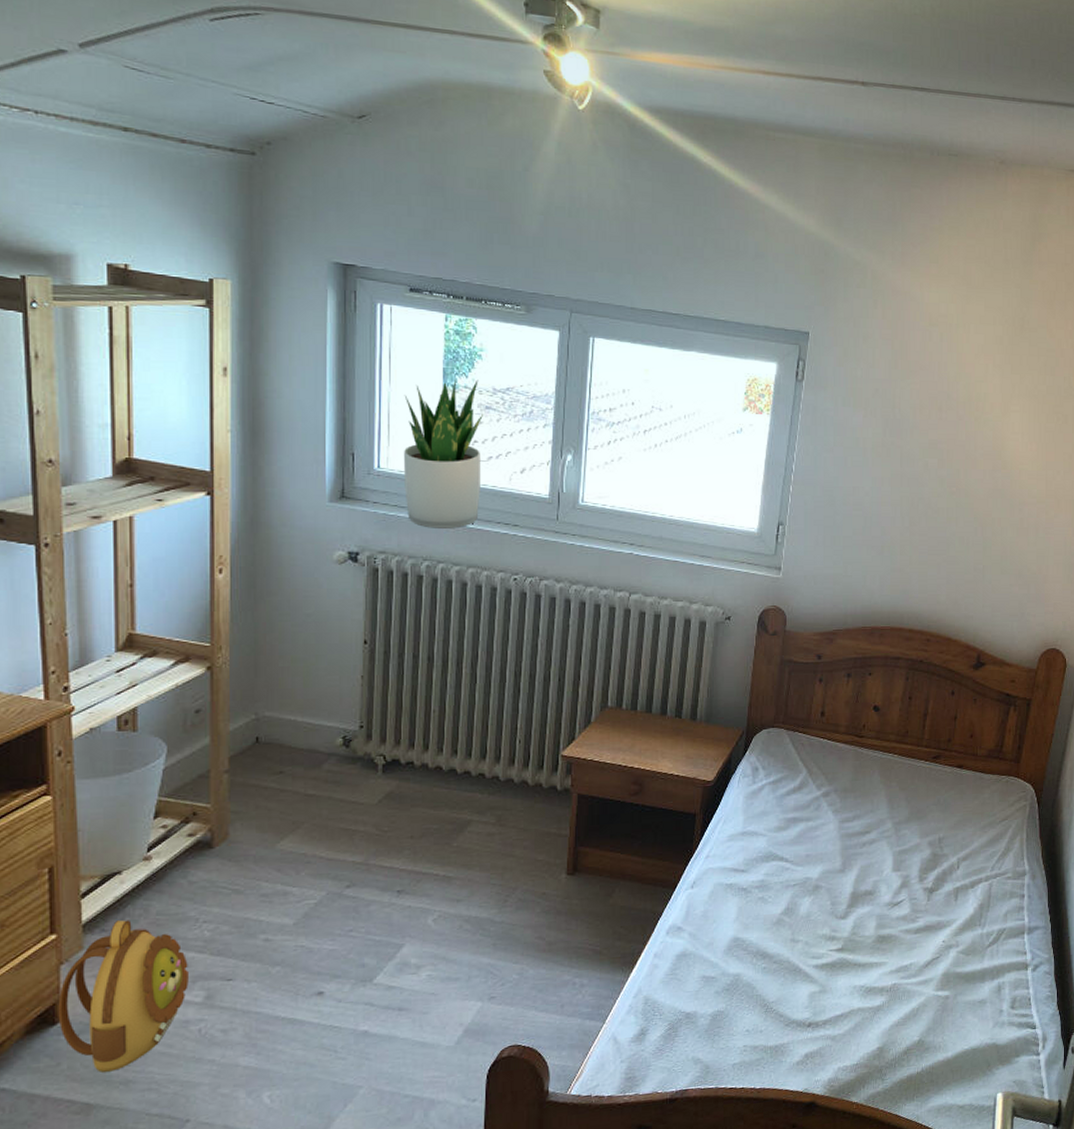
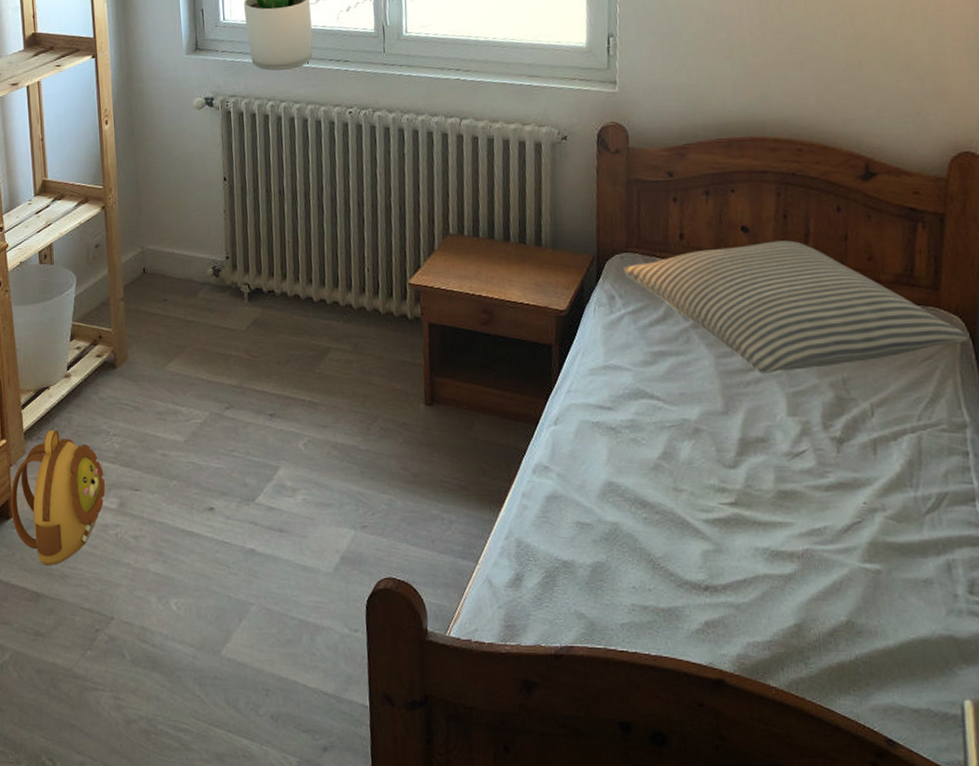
pillow: none [769,719,1037,837] -> present [624,240,970,375]

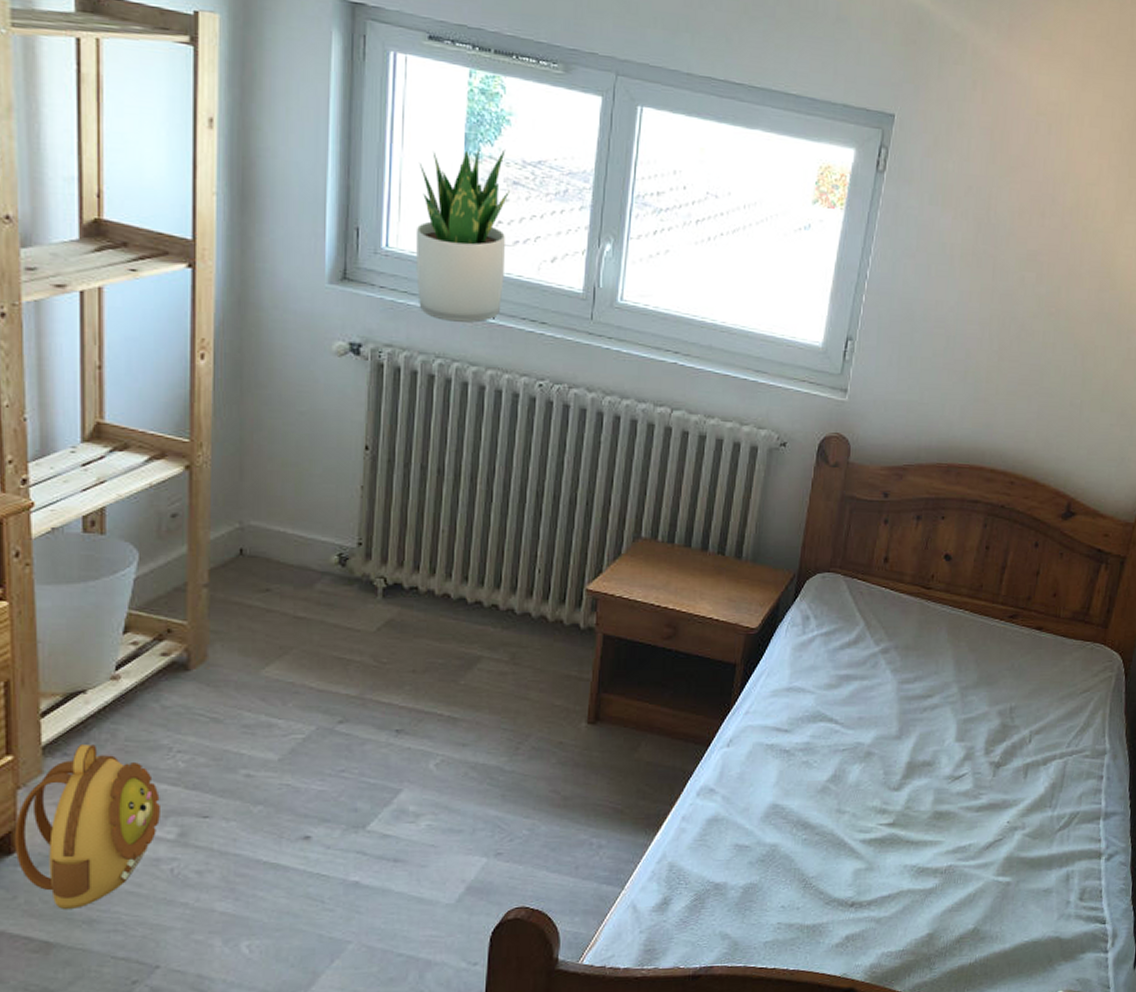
pillow: present [624,240,970,375] -> none [823,571,1124,702]

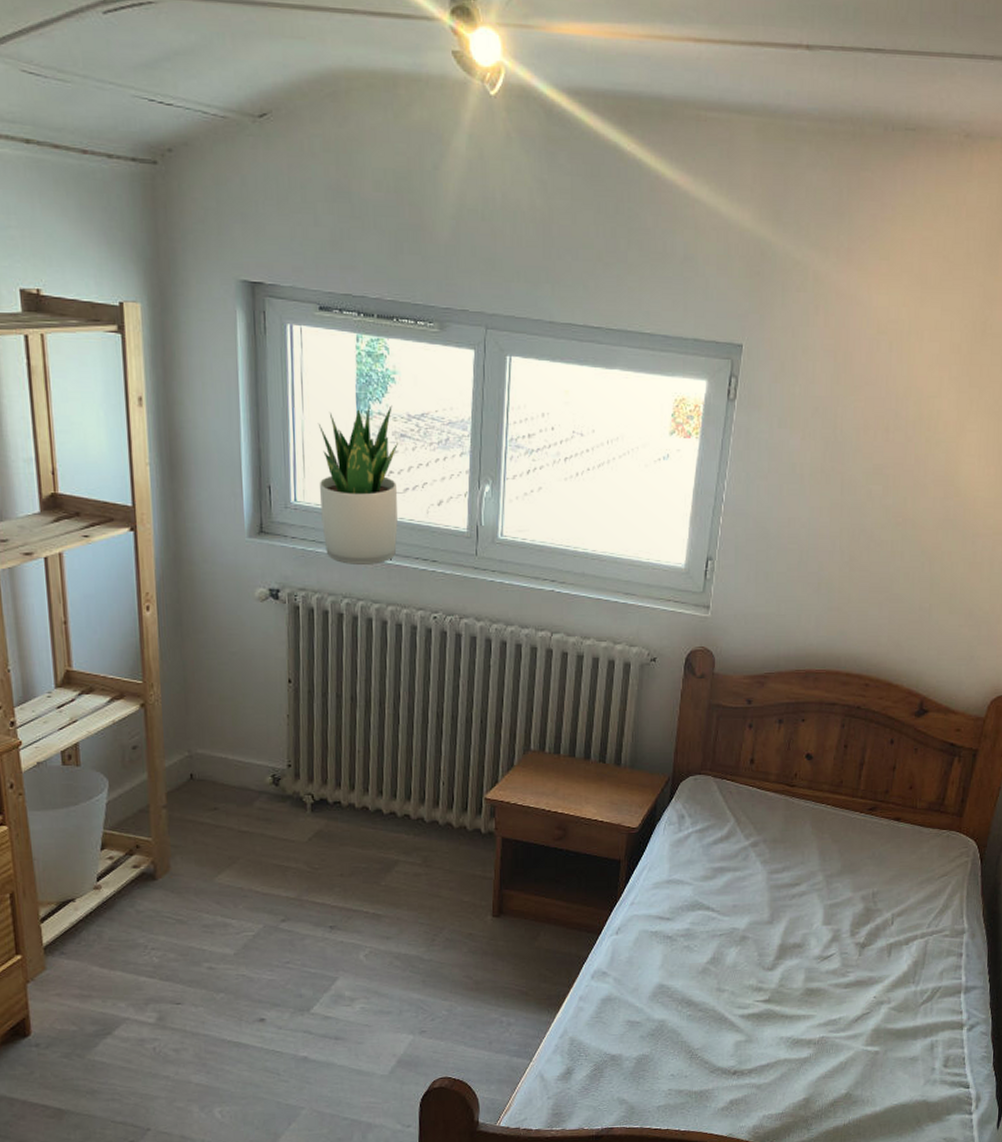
backpack: present [14,744,160,909] -> none [27,944,142,1082]

